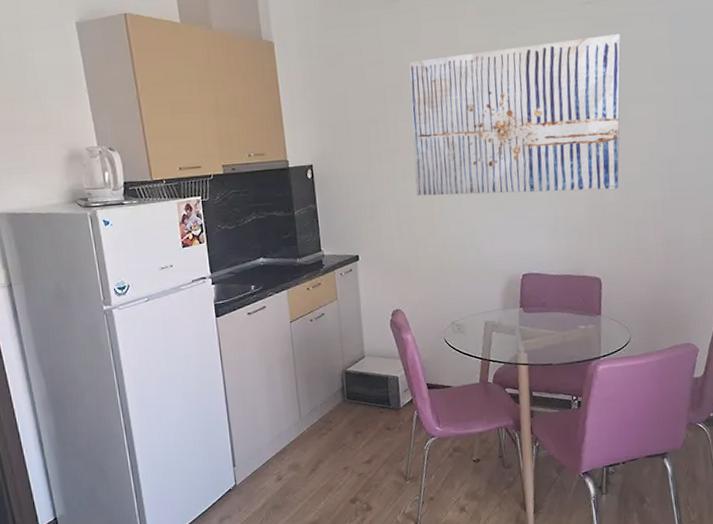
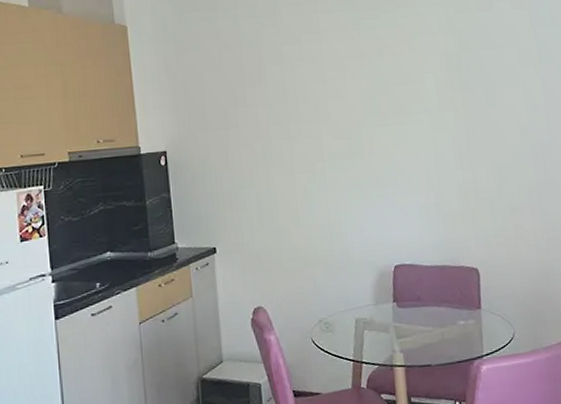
wall art: present [409,33,621,196] -> none [268,18,491,183]

